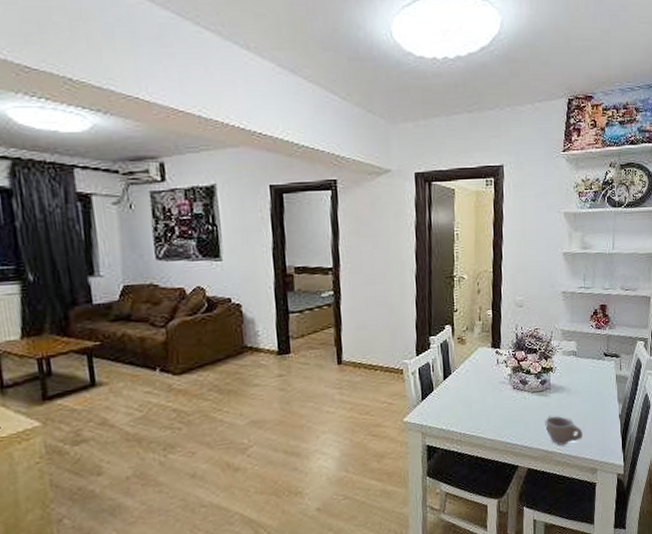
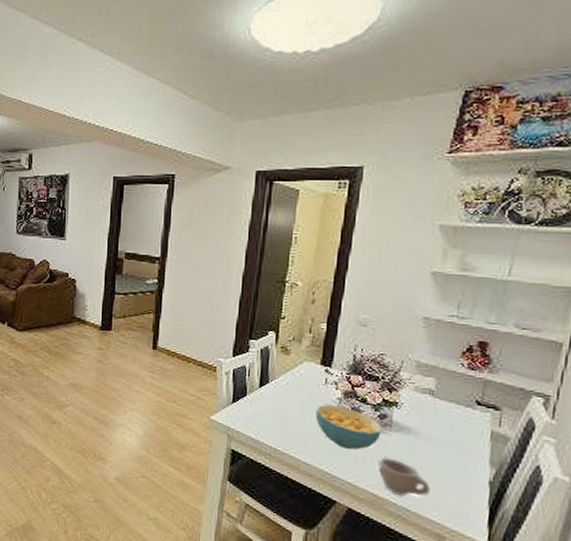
cereal bowl: none [493,381,545,418] -> present [316,405,383,450]

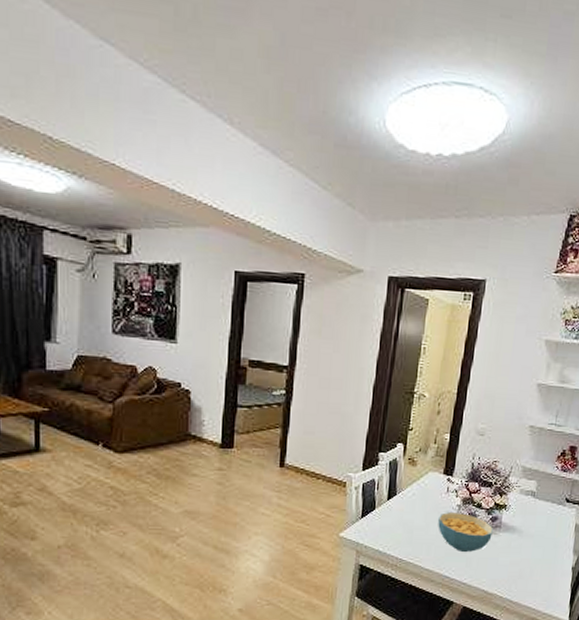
cup: present [378,457,430,496] -> none [489,556,529,588]

